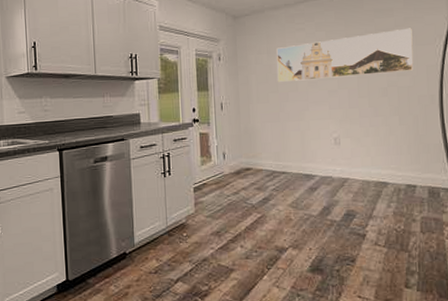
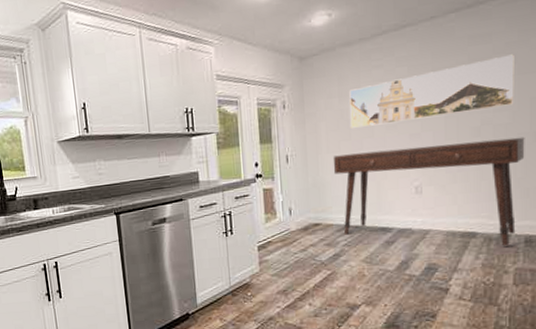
desk: none [262,99,425,196] -> present [333,136,525,246]

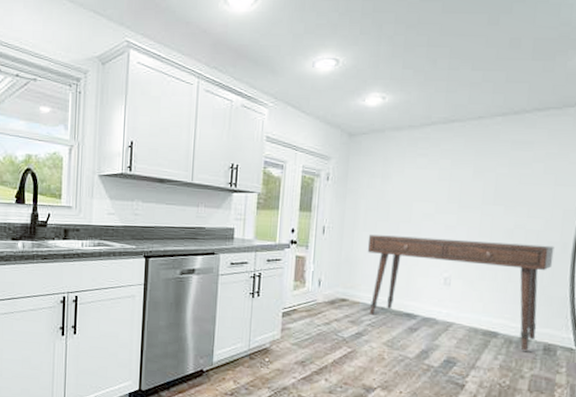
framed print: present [349,54,514,128] -> none [388,165,553,214]

